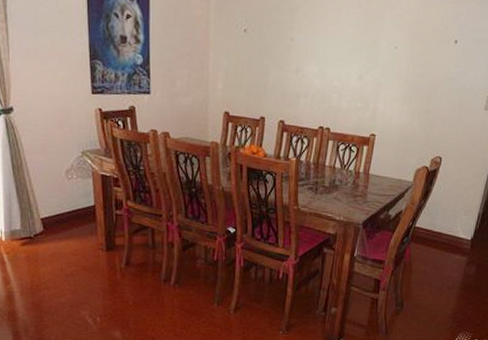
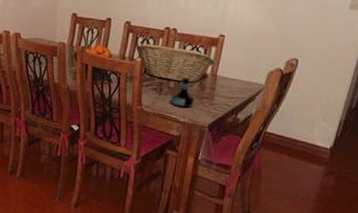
fruit basket: none [291,143,367,181] -> present [136,44,215,83]
tequila bottle: none [326,176,349,207] -> present [170,77,195,108]

